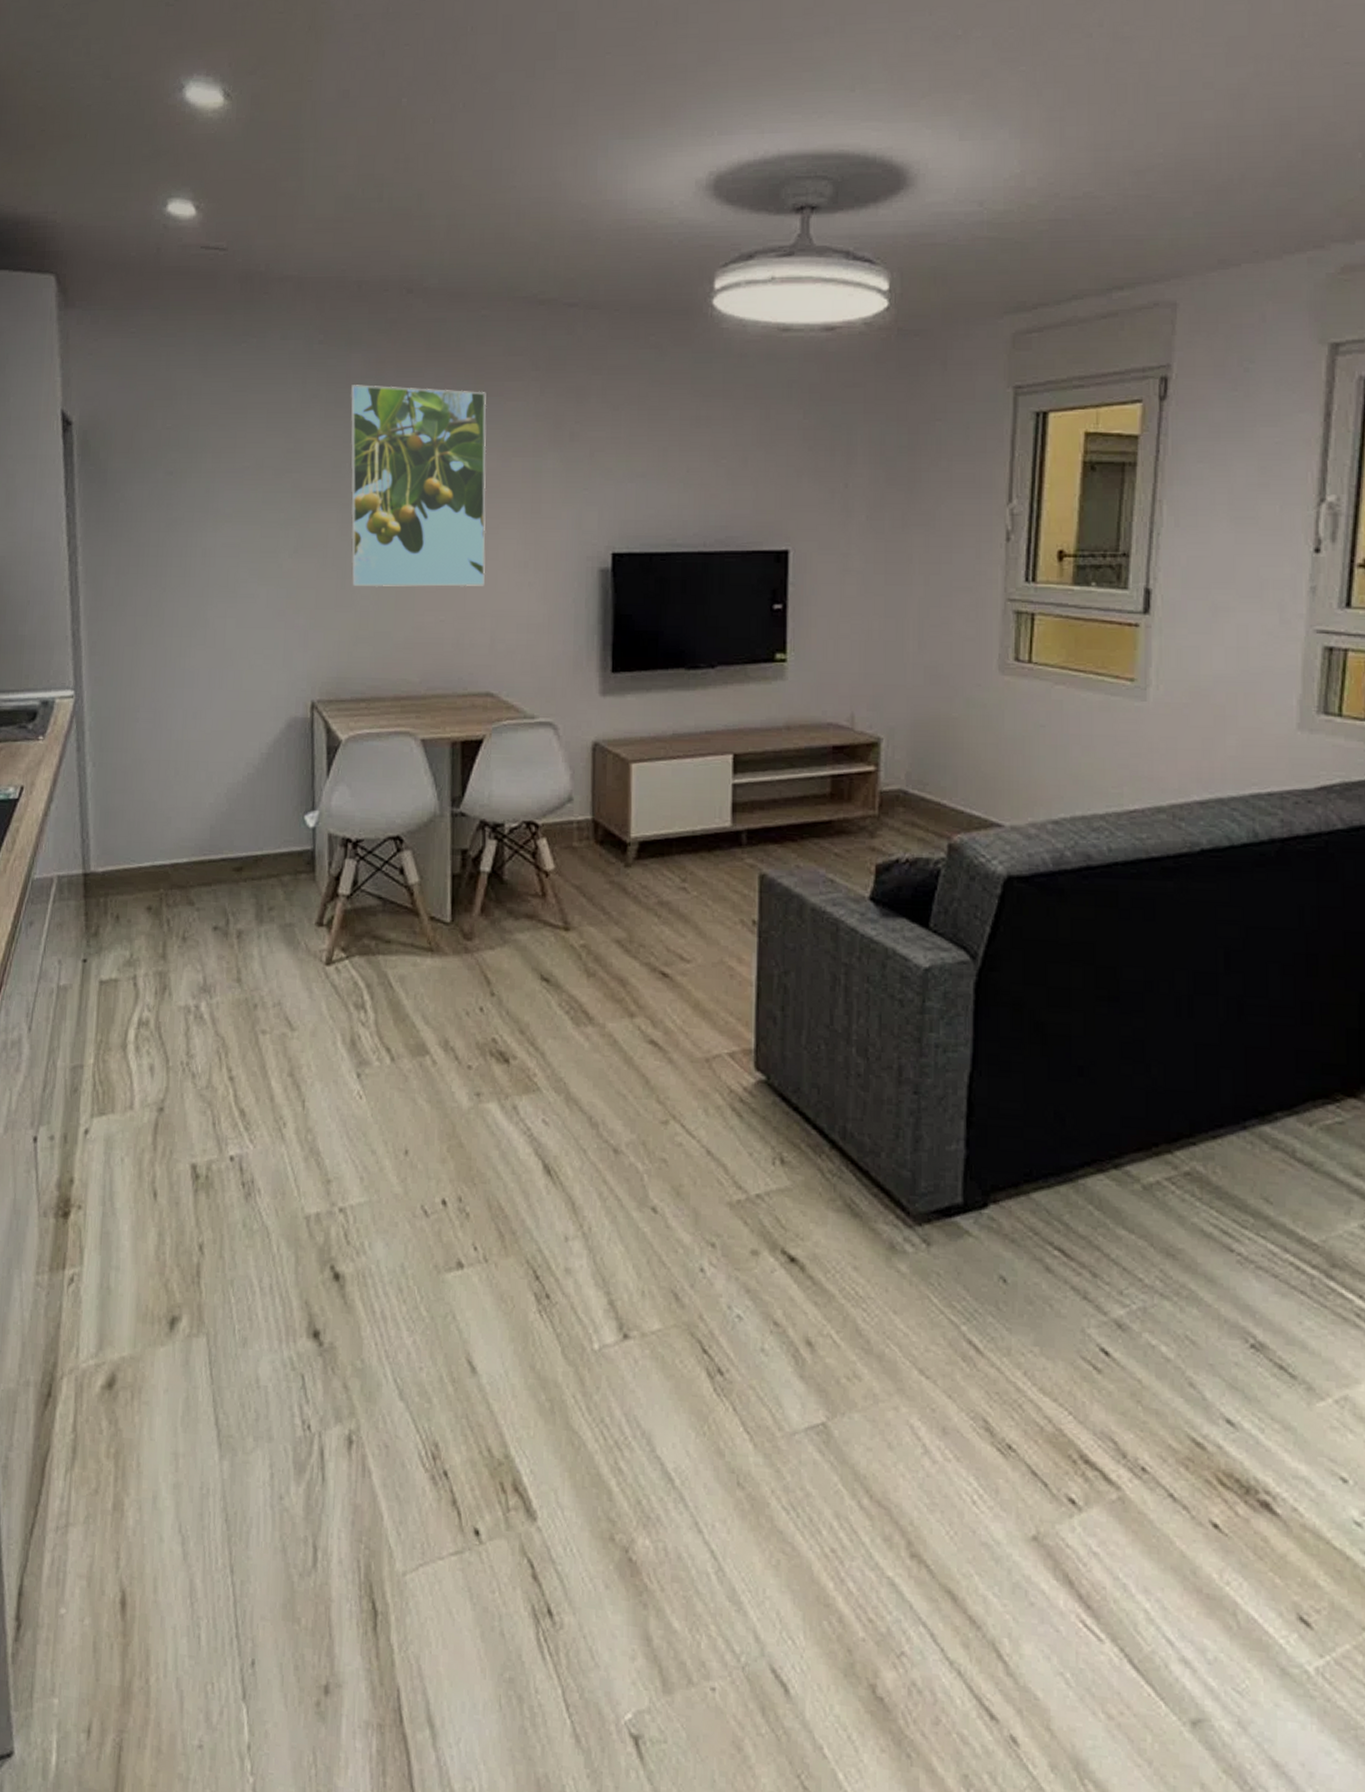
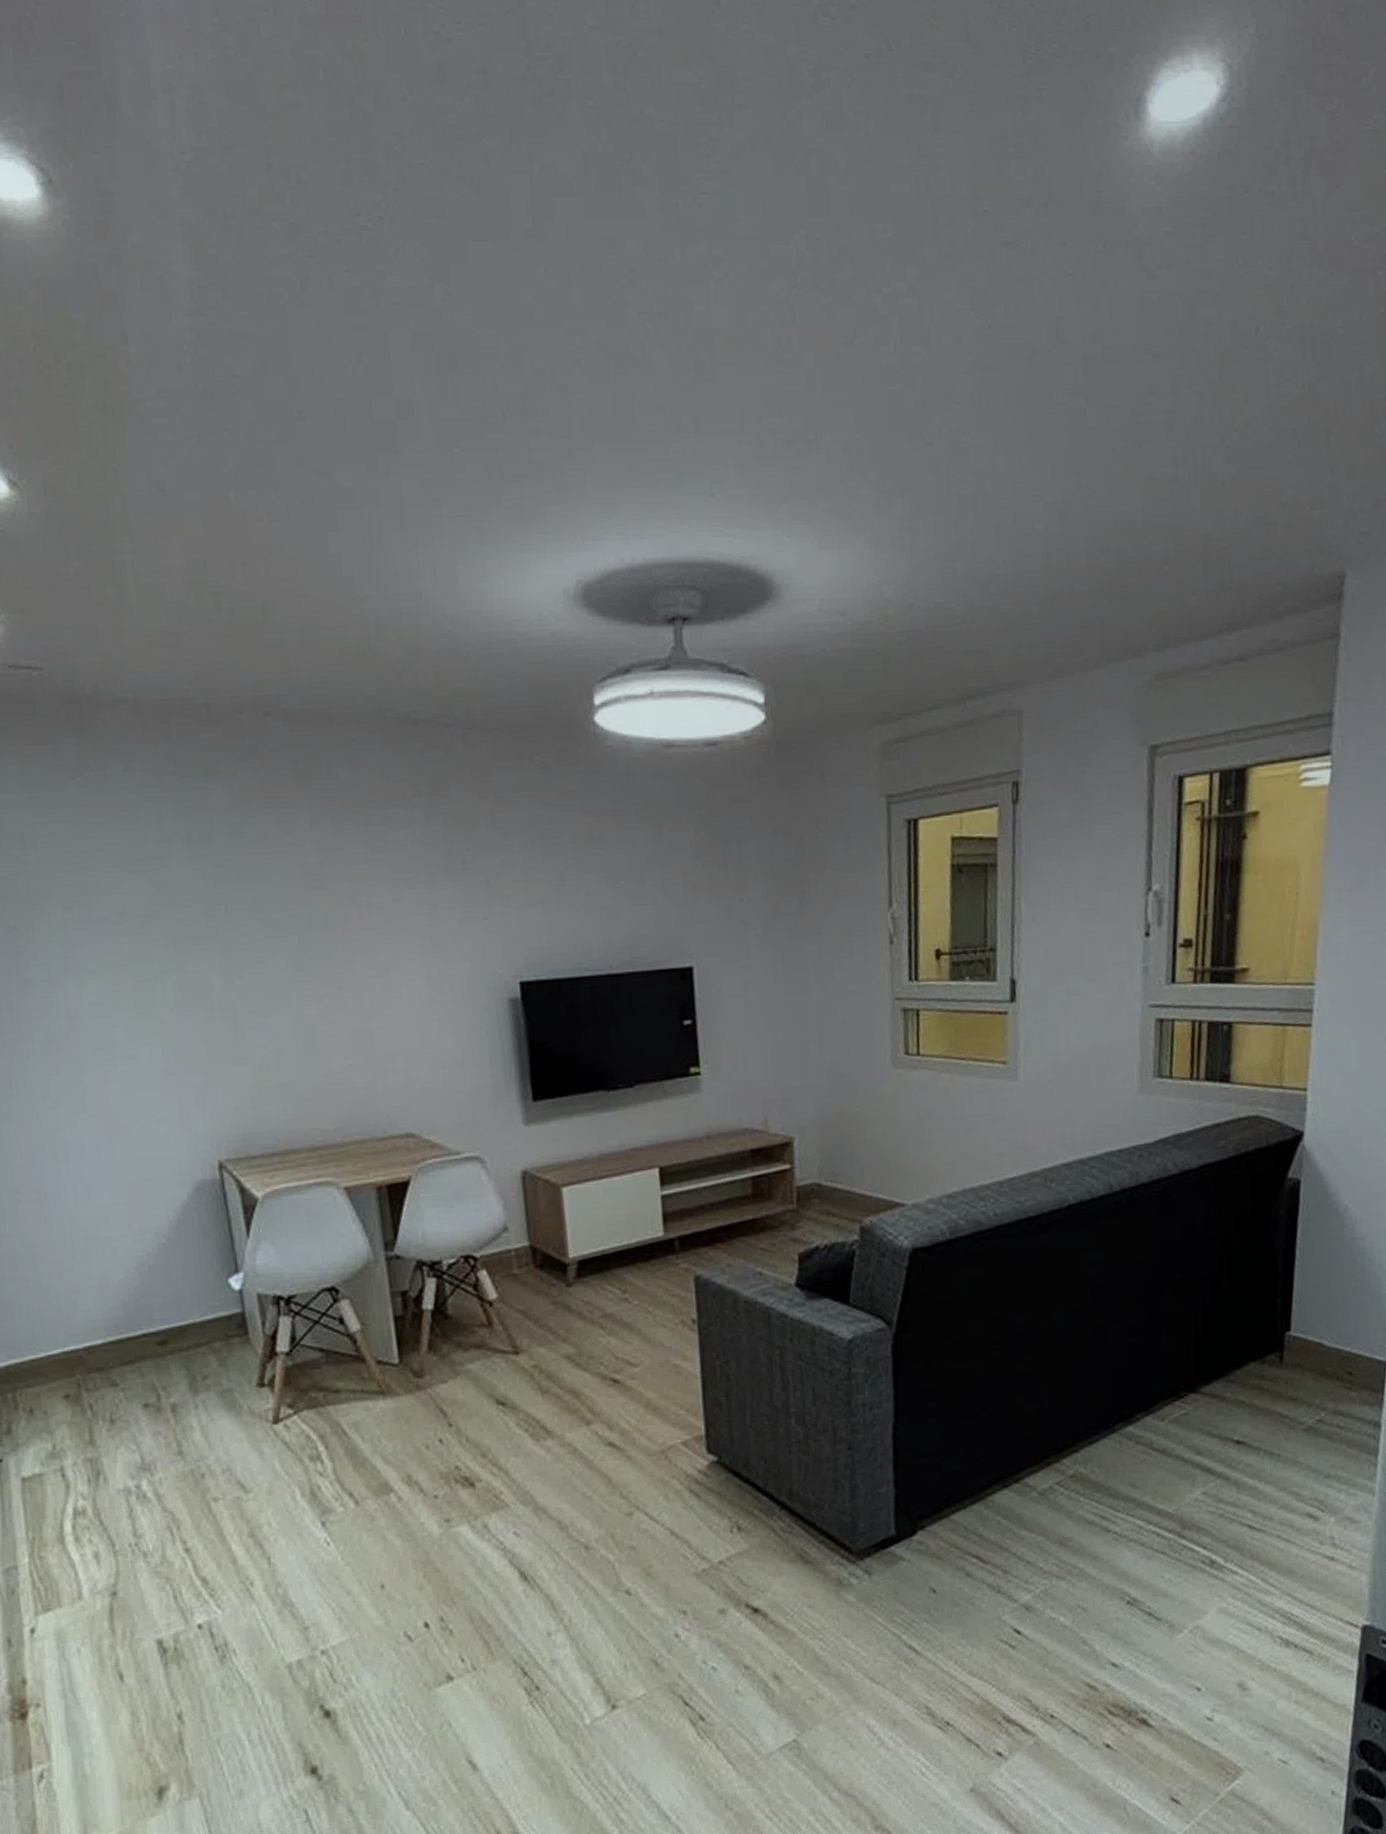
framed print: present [350,385,487,587] -> none [214,819,391,1037]

